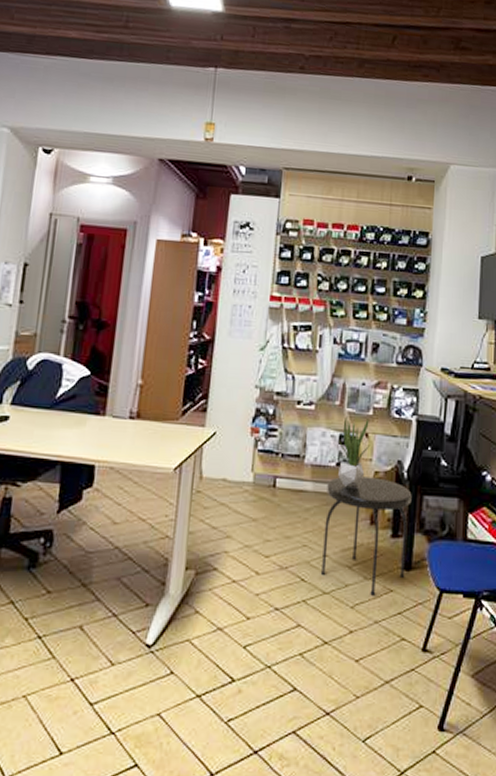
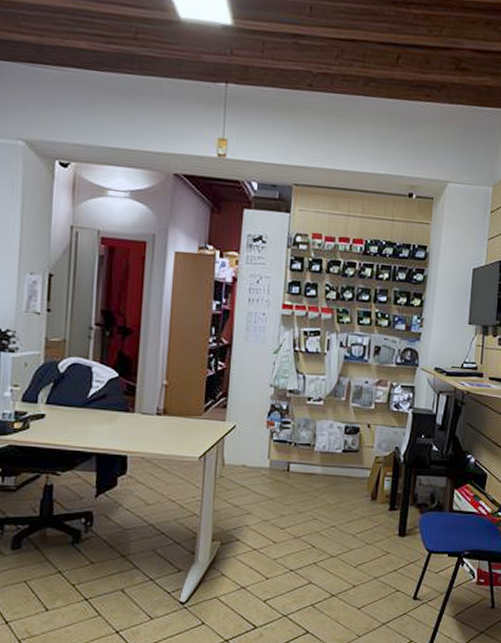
side table: present [320,477,412,596] -> none [328,461,407,558]
potted plant: present [338,416,369,487] -> none [344,410,371,470]

